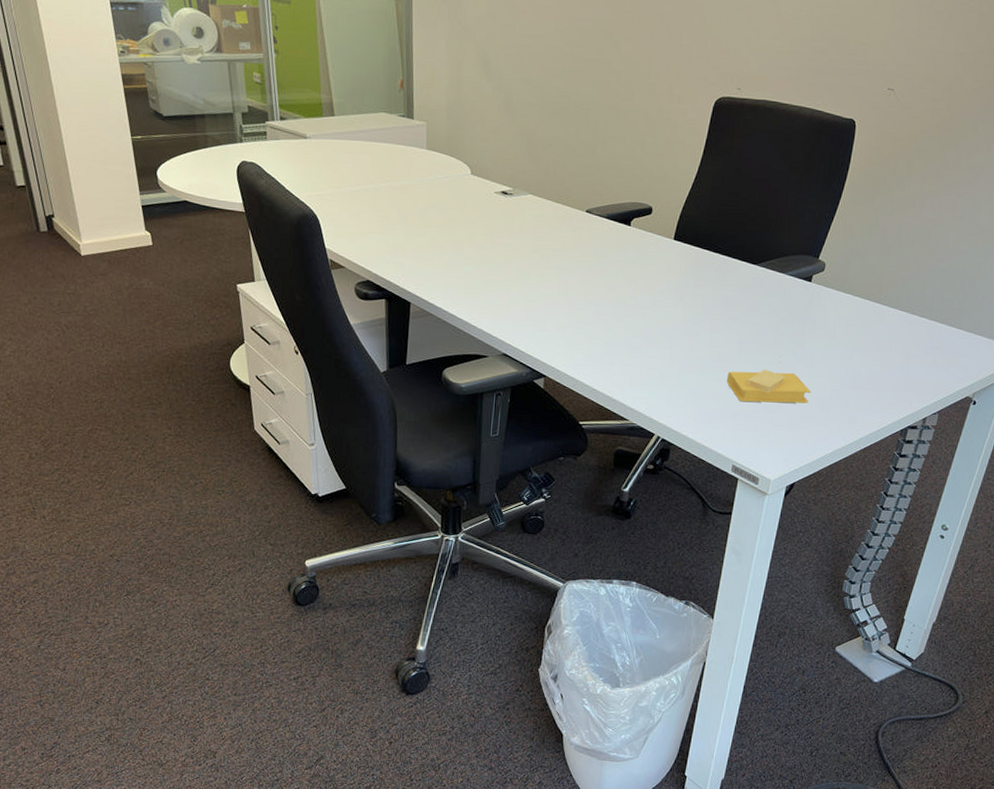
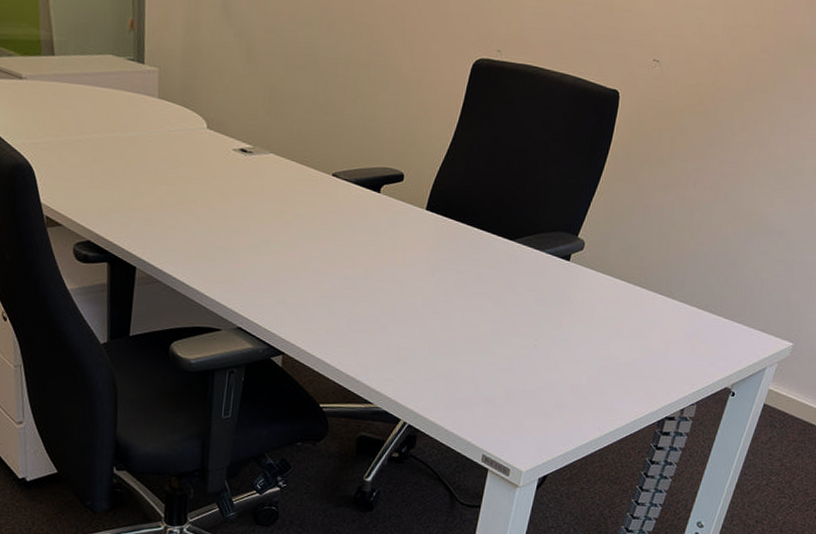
sticky notes: present [727,370,812,404] -> none [479,353,567,391]

